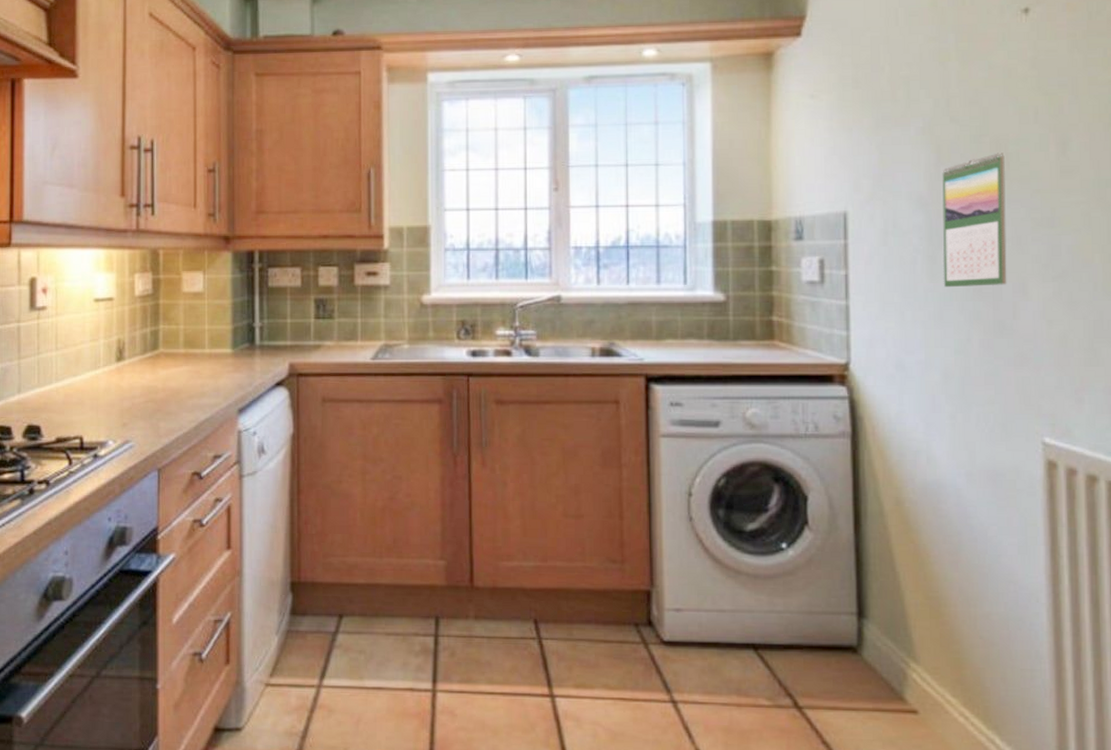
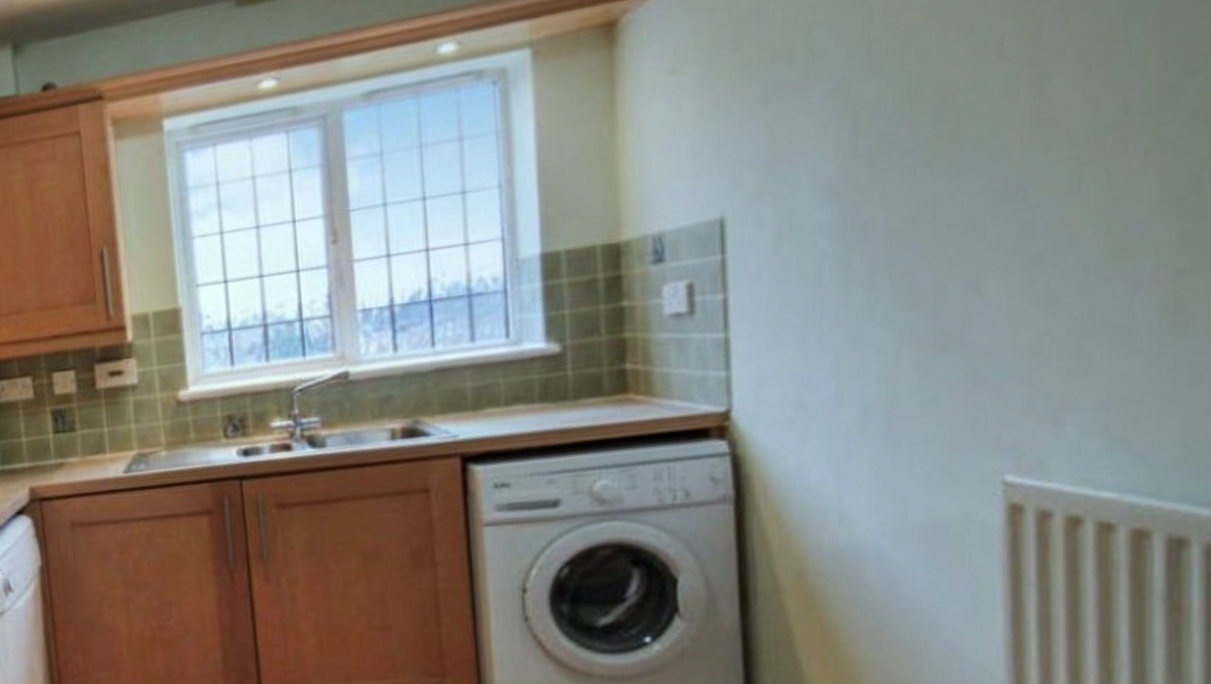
calendar: present [942,153,1007,288] -> none [860,107,954,299]

